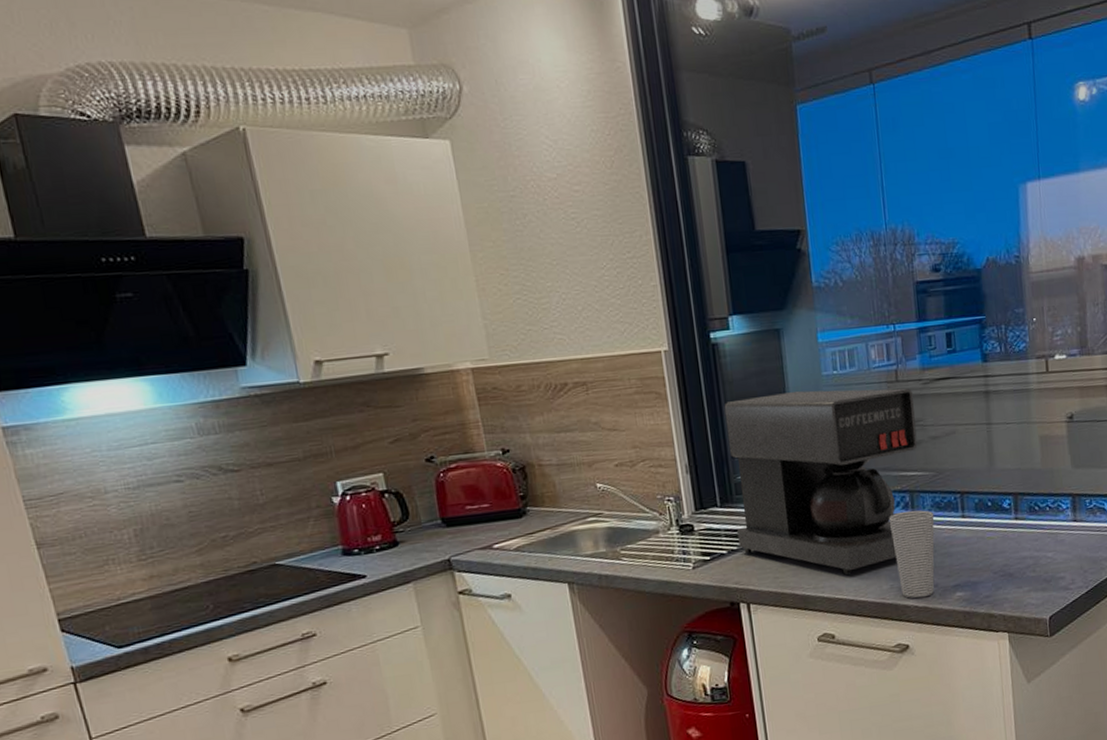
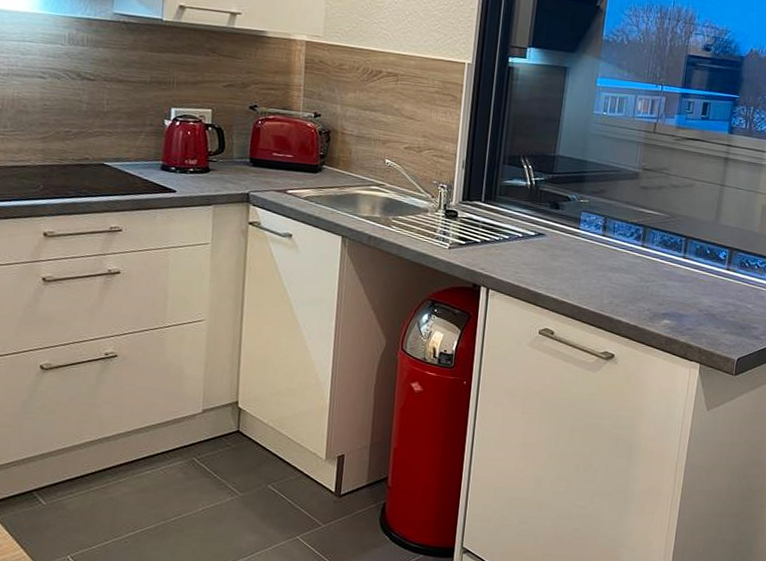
coffee maker: present [724,388,918,575] -> none [491,117,666,283]
cup: present [888,510,935,599] -> none [618,241,660,318]

